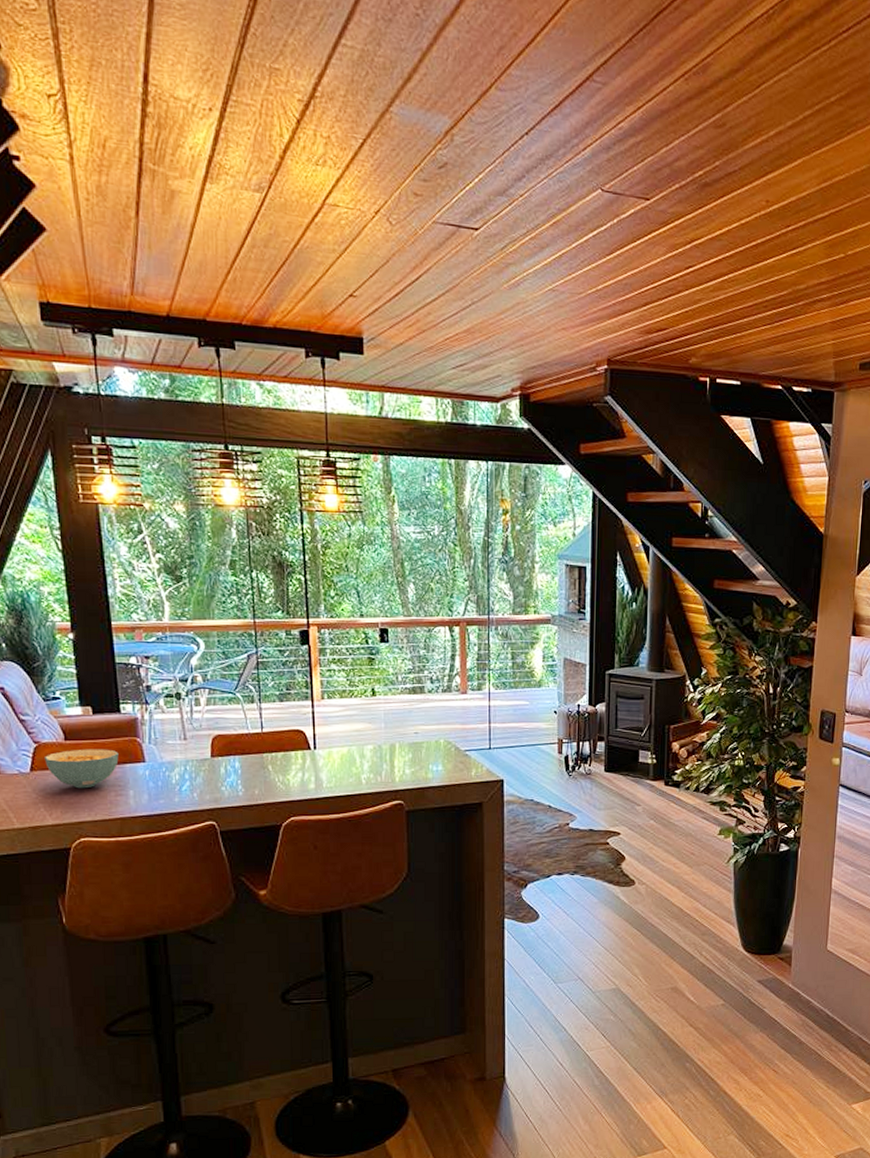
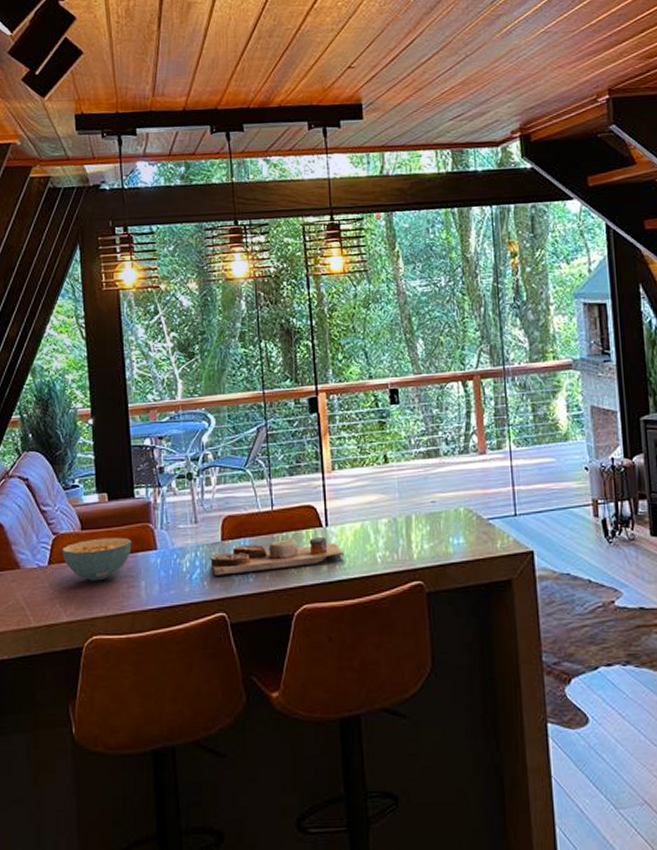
cutting board: none [198,758,332,788] -> present [209,536,345,576]

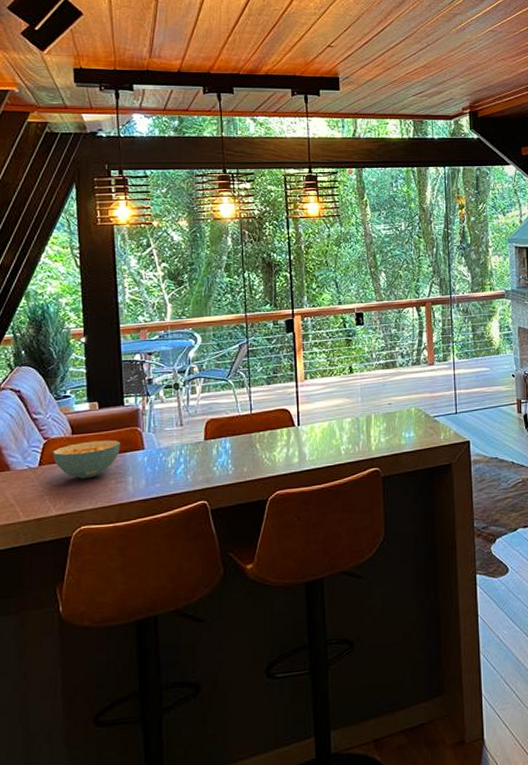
cutting board: present [209,536,345,576] -> none [193,434,314,470]

